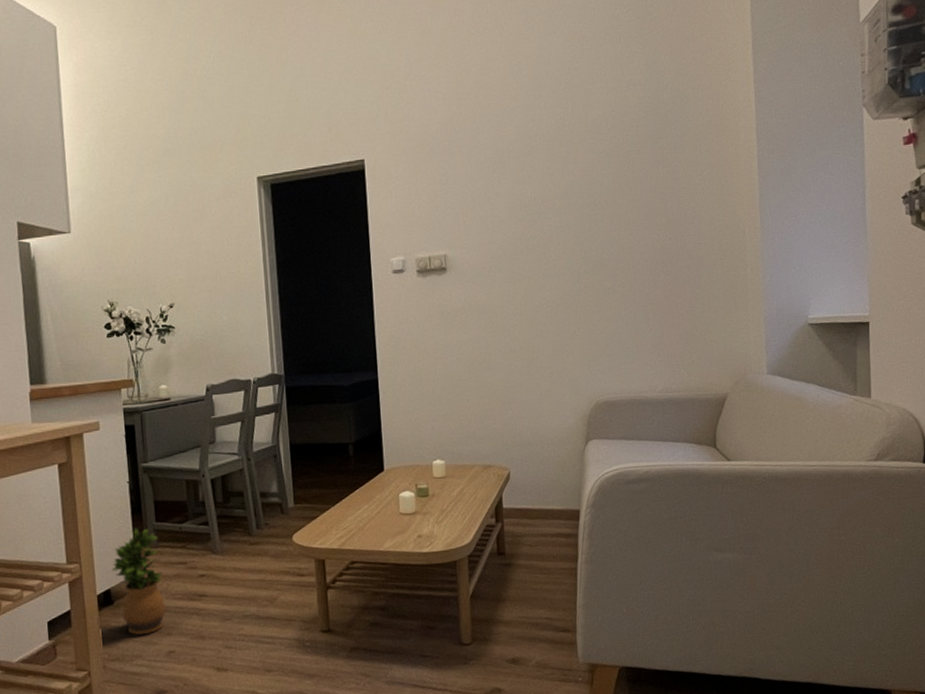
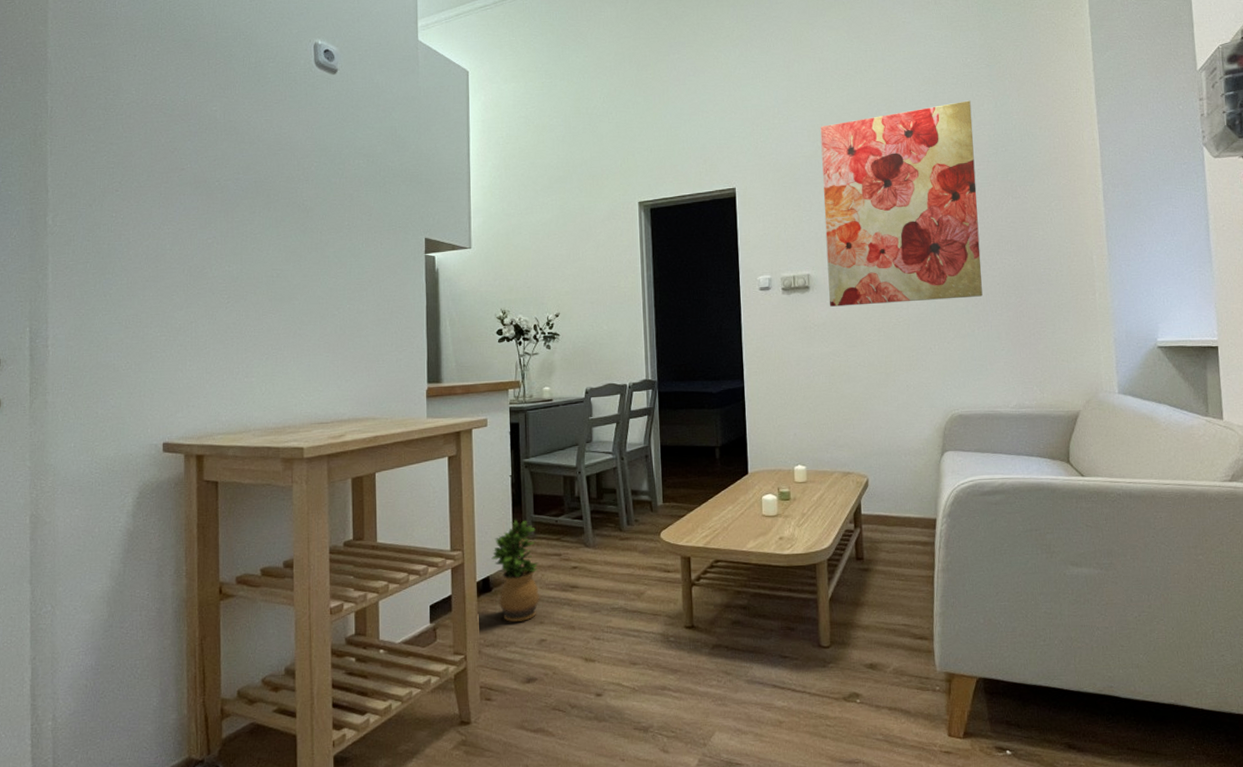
wall art: none [456,57,630,290] -> present [820,100,983,307]

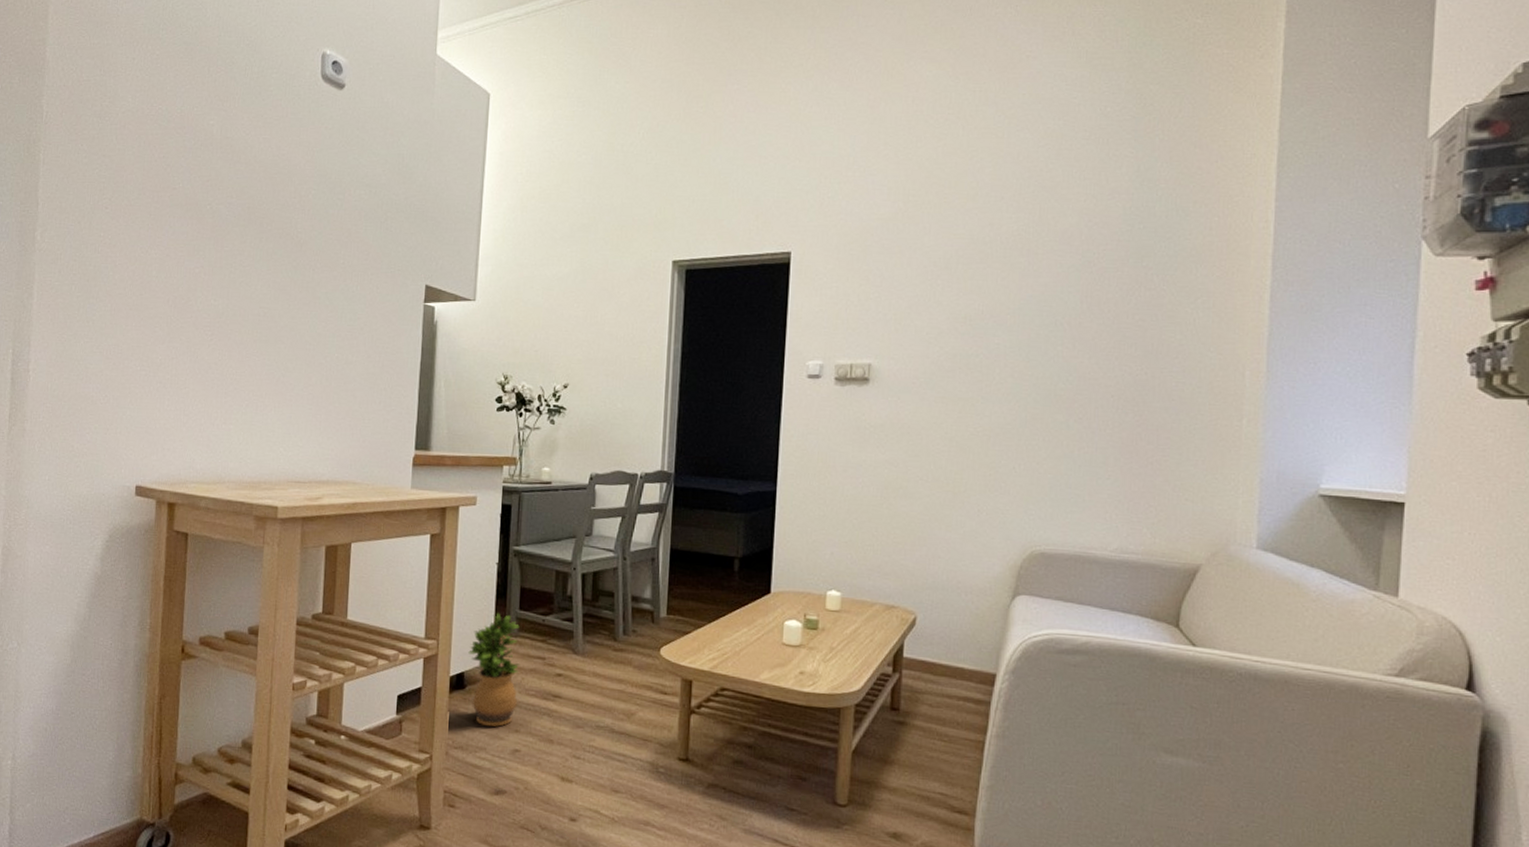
wall art: present [820,100,983,307] -> none [892,161,1105,410]

